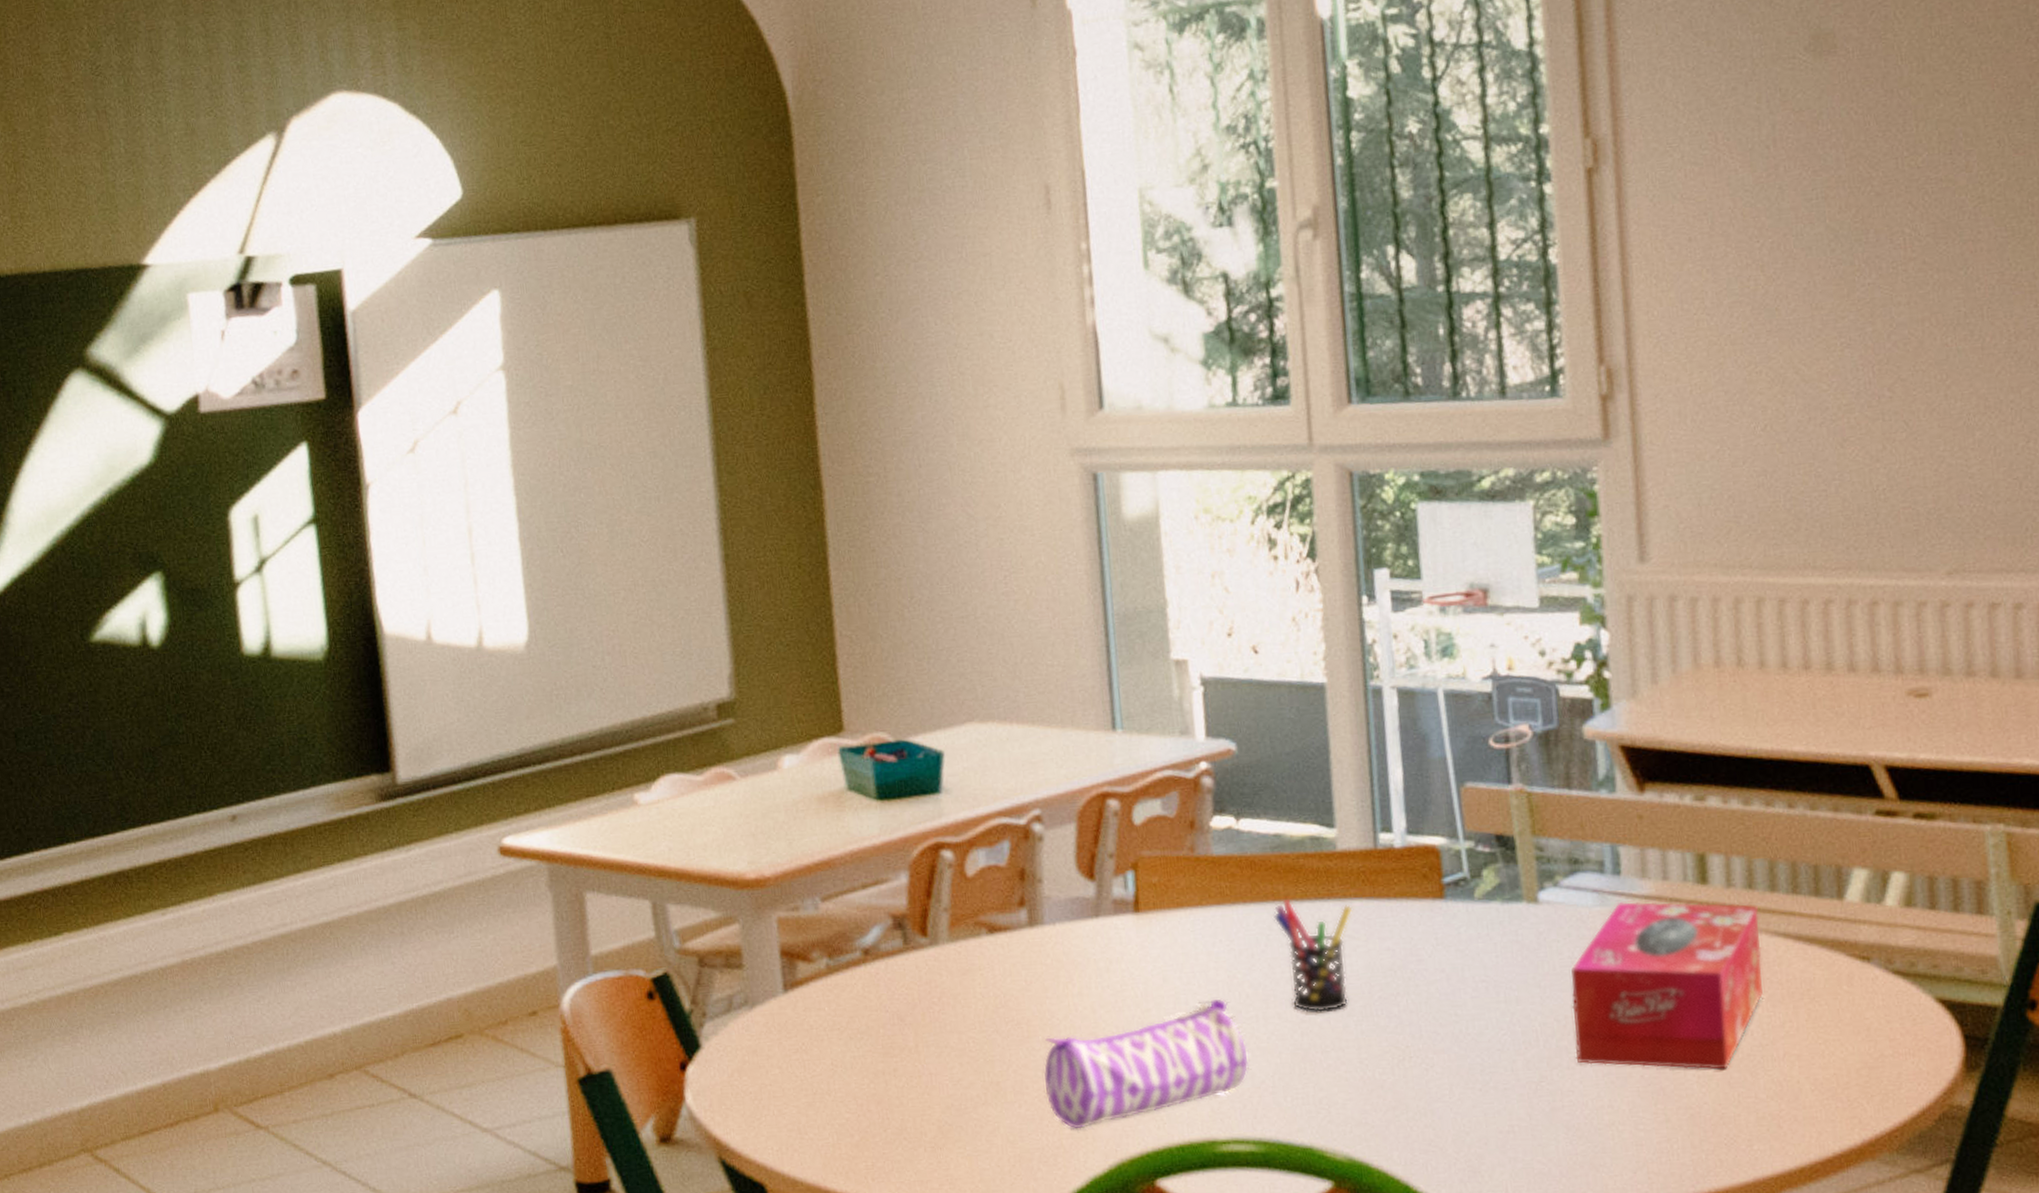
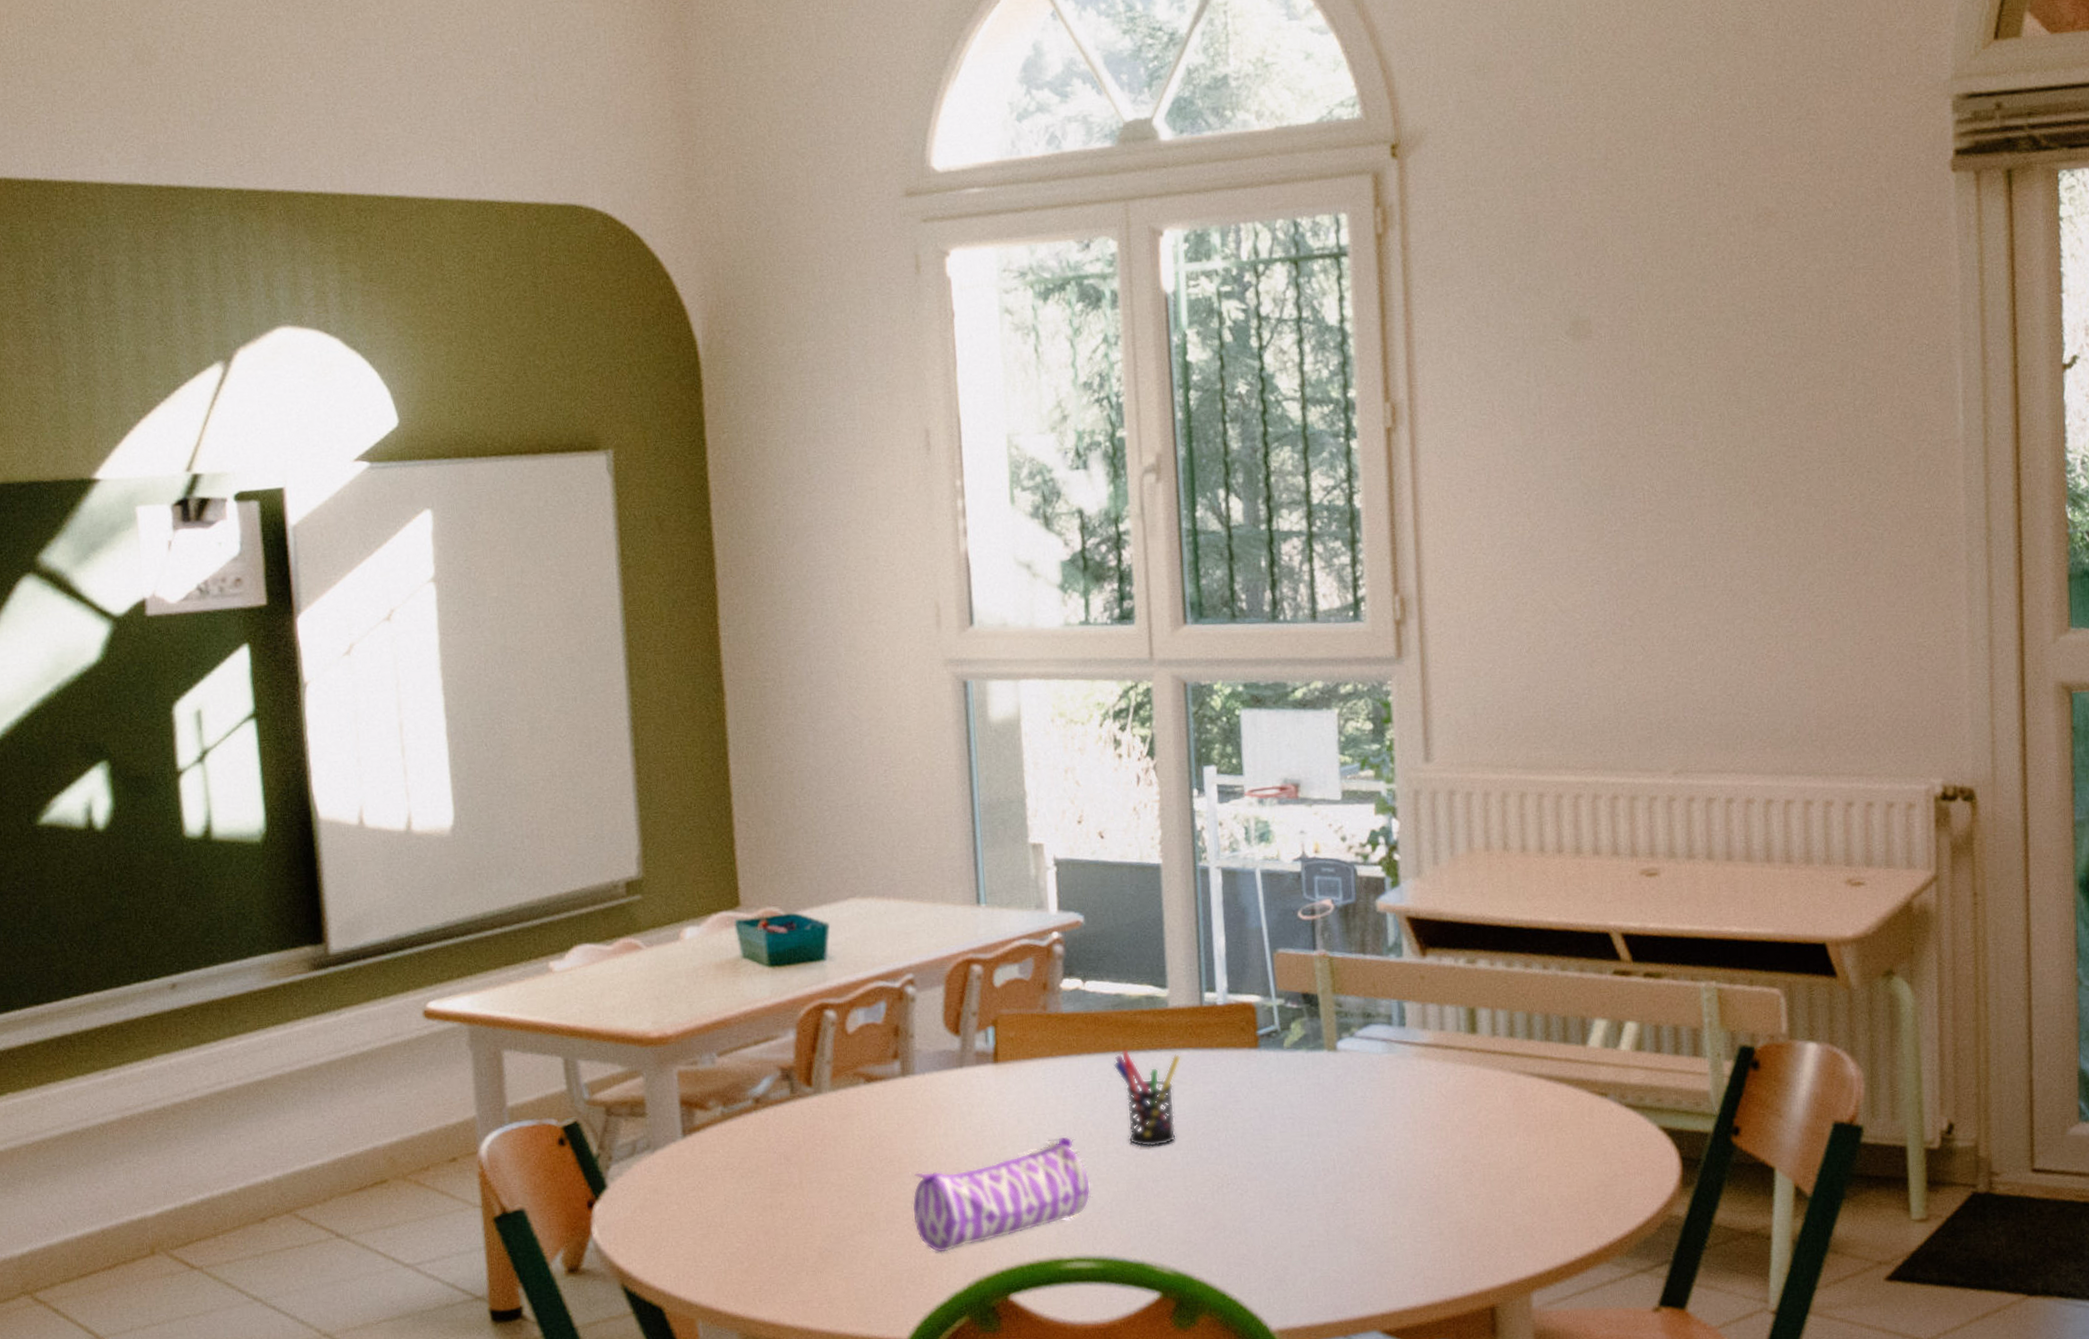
tissue box: present [1571,901,1764,1069] -> none [1363,1049,1521,1190]

